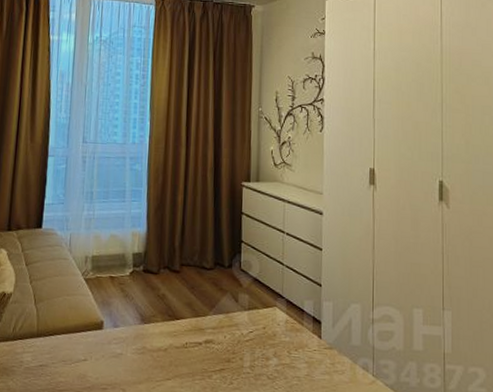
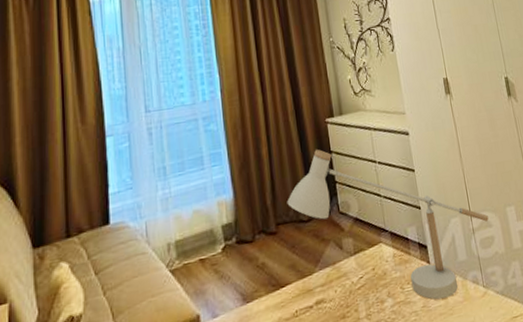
desk lamp: none [193,207,392,374] -> present [287,148,489,300]

